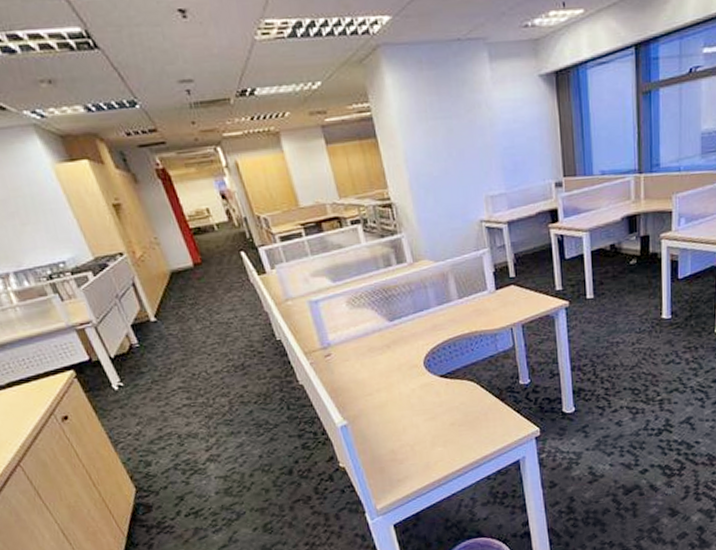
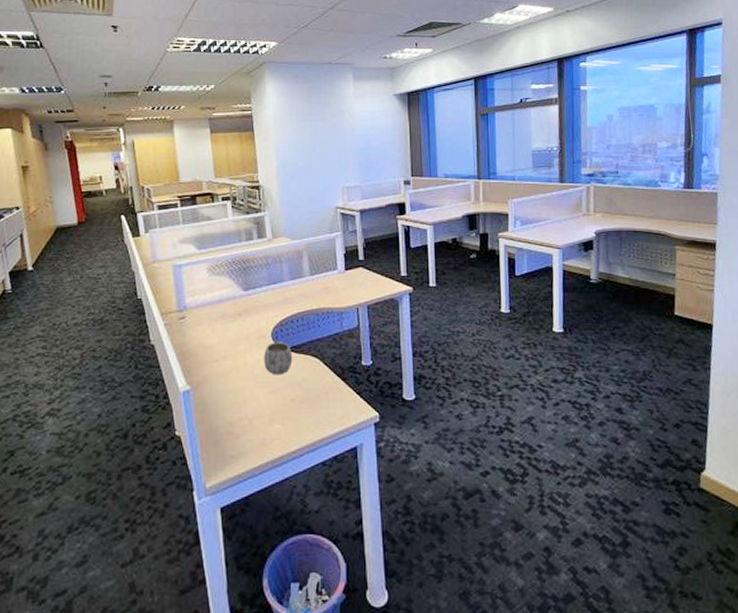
mug: none [418,369,449,403] -> present [264,342,293,376]

